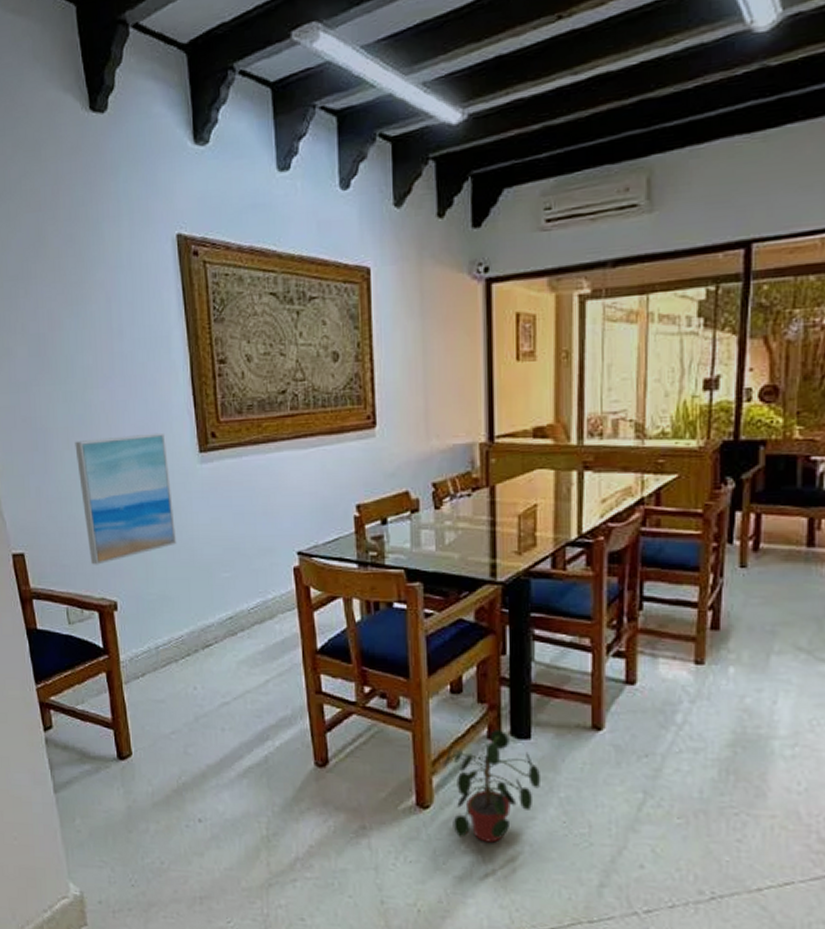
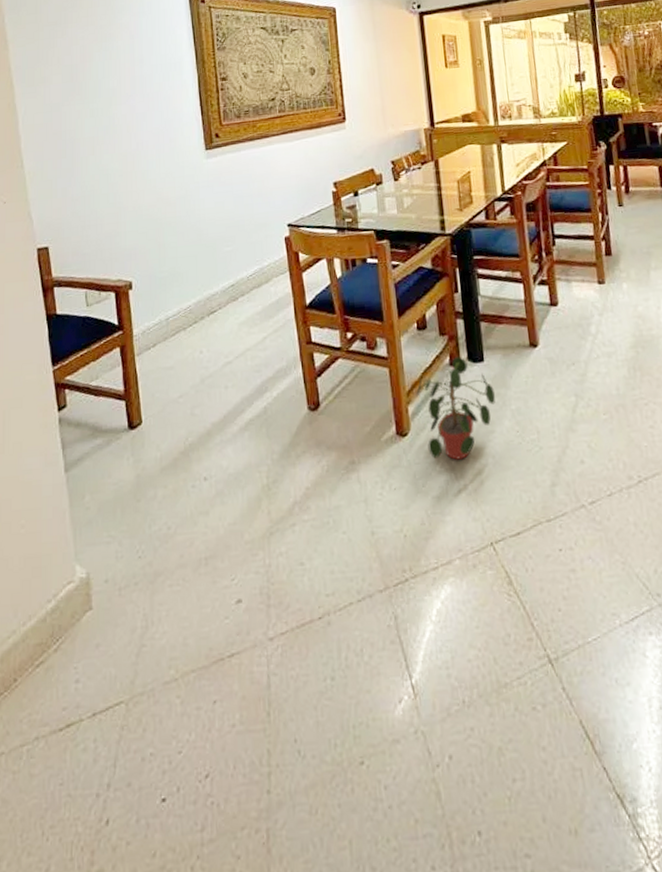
wall art: present [75,432,176,565] -> none [99,136,185,251]

